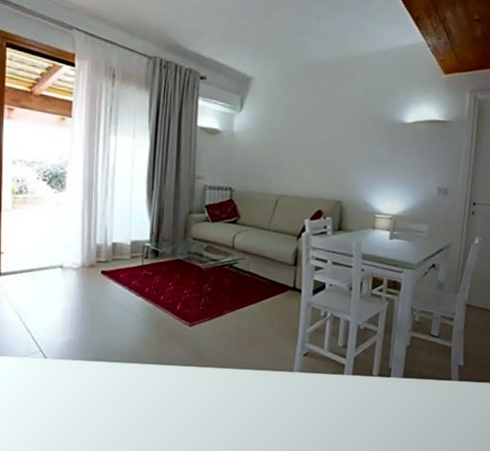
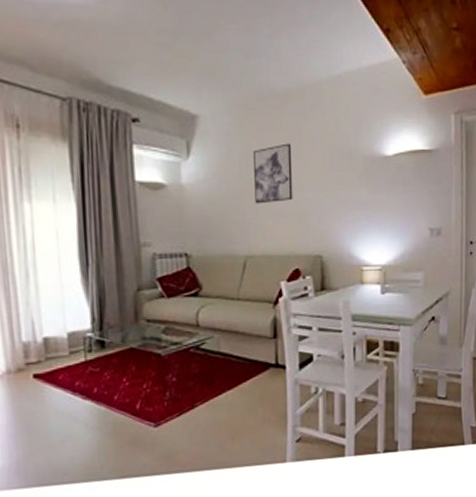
wall art: none [291,105,326,154] -> present [252,143,293,204]

